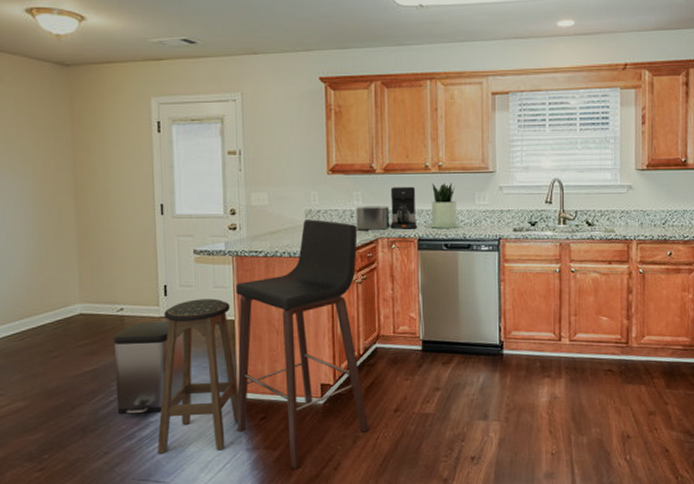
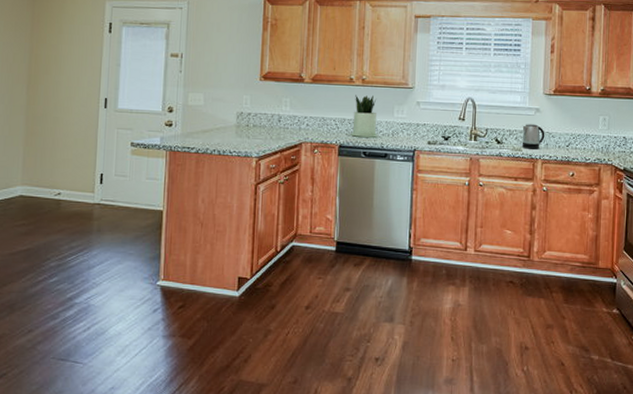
pedal bin: present [113,321,184,415] -> none [45,207,113,295]
stool: present [157,298,239,454] -> none [79,189,161,335]
bar stool: present [236,219,369,469] -> none [156,121,284,359]
toaster: present [356,206,391,232] -> none [282,112,316,136]
coffee maker: present [390,186,417,230] -> none [314,96,340,136]
kettle: none [614,203,639,230] -> present [521,124,545,149]

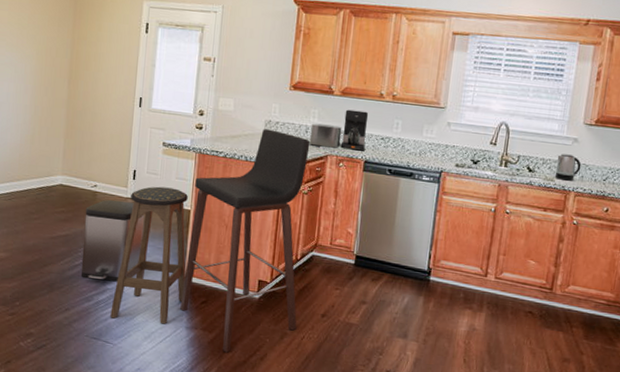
pedal bin: none [45,207,113,295] -> present [81,199,144,282]
stool: none [79,189,161,335] -> present [110,186,188,324]
bar stool: none [156,121,284,359] -> present [180,129,310,353]
toaster: none [282,112,316,136] -> present [309,123,343,149]
coffee maker: none [314,96,340,136] -> present [340,109,369,151]
planter: present [350,95,378,138] -> none [376,111,407,156]

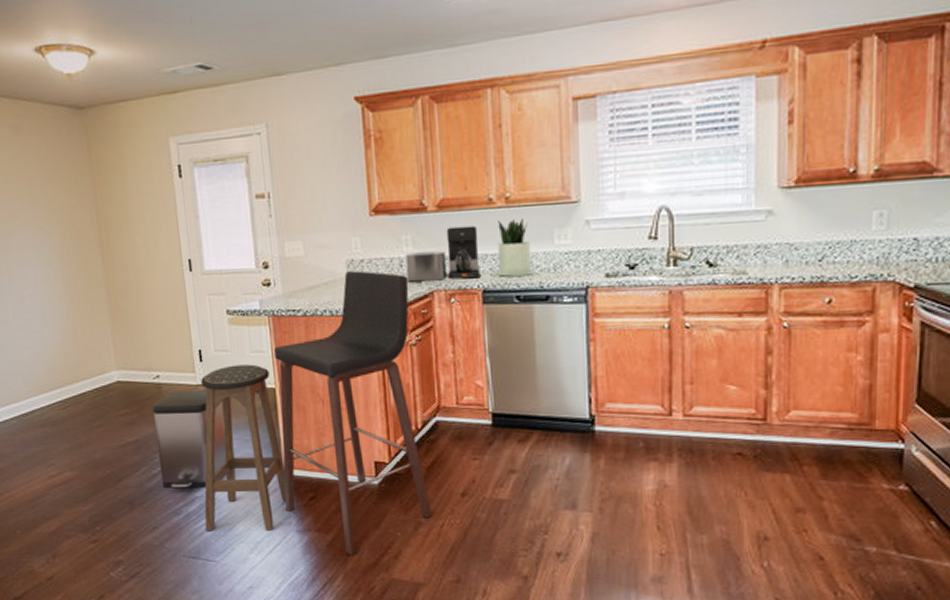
planter: none [376,111,407,156] -> present [495,219,534,278]
kettle: present [554,154,582,181] -> none [746,233,783,271]

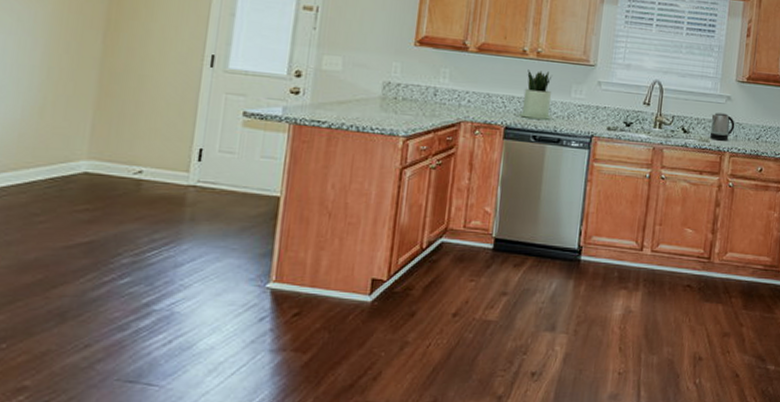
pedal bin: present [152,390,227,489] -> none [112,189,213,300]
stool: present [201,364,287,532] -> none [156,168,277,351]
bar stool: present [274,270,433,555] -> none [262,92,440,377]
toaster: present [405,251,449,284] -> none [438,84,479,115]
coffee maker: present [446,225,481,280] -> none [476,68,510,116]
kettle: none [746,233,783,271] -> present [709,113,735,141]

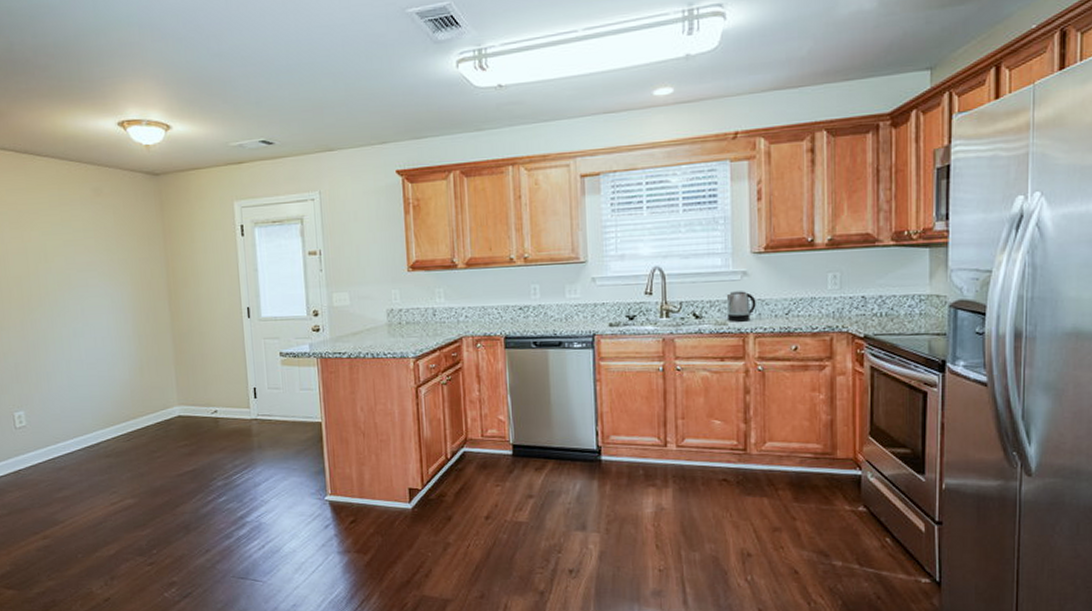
planter: present [518,69,553,120] -> none [515,276,549,326]

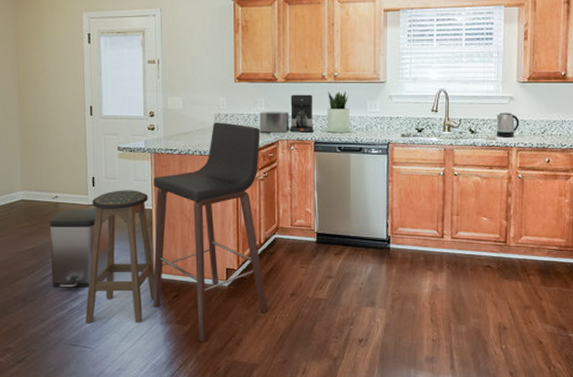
pedal bin: none [209,423,276,514] -> present [49,208,109,288]
stool: none [254,401,329,554] -> present [85,190,155,324]
bar stool: none [321,319,460,574] -> present [153,122,268,342]
toaster: none [438,302,476,331] -> present [259,111,291,134]
coffee maker: none [473,281,503,328] -> present [289,94,313,133]
planter: none [515,276,549,326] -> present [324,92,352,134]

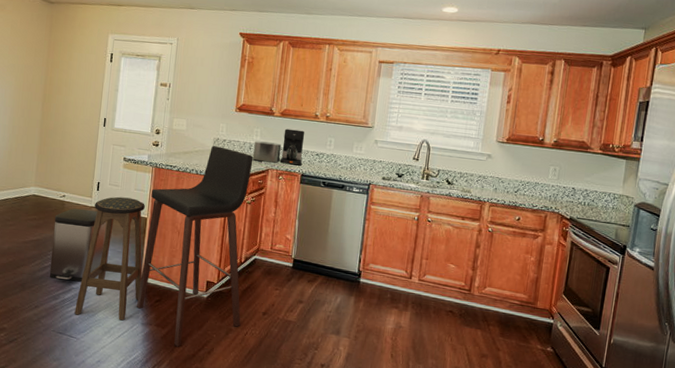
planter: present [324,92,352,134] -> none [312,130,339,170]
kettle: present [496,113,520,137] -> none [471,168,495,193]

